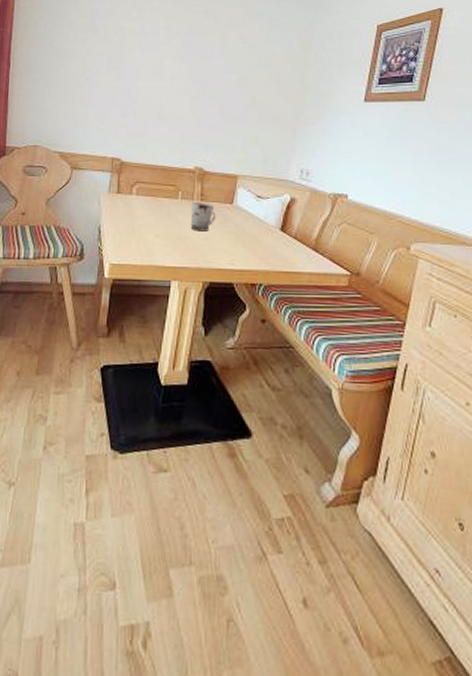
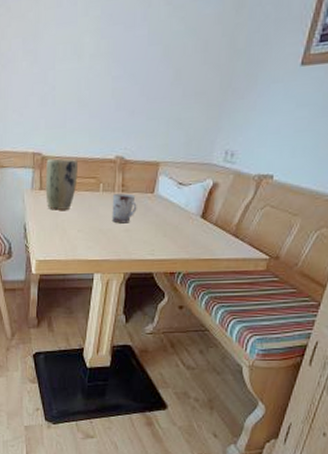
plant pot: none [123,164,157,214] -> present [45,158,78,210]

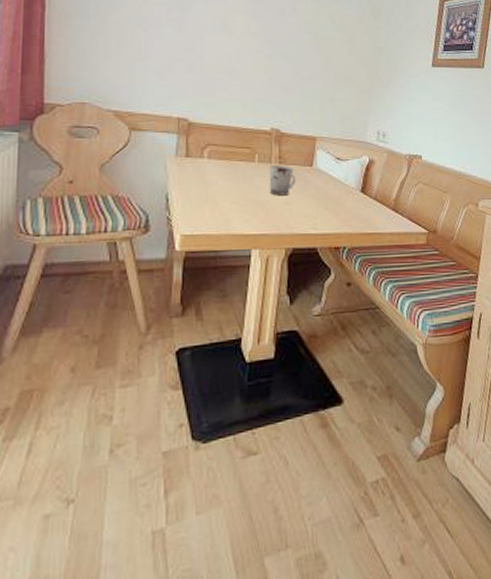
plant pot: present [45,158,78,210] -> none [192,125,230,180]

